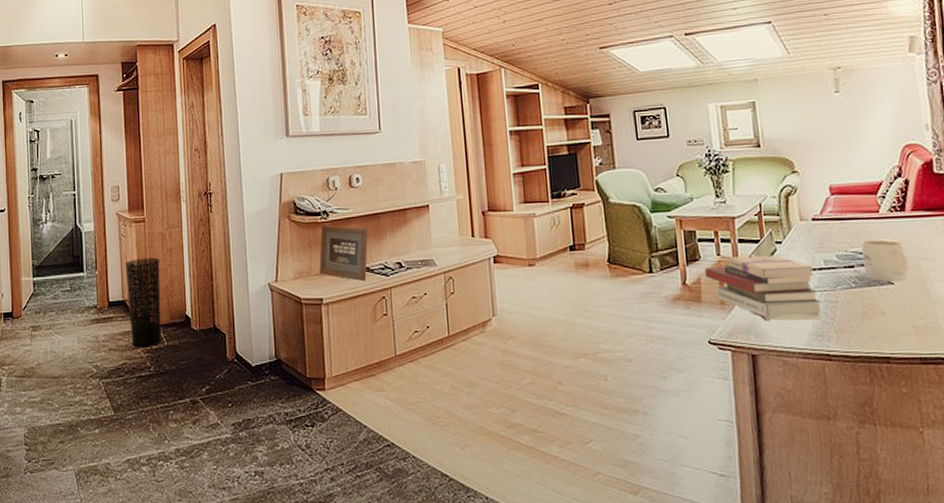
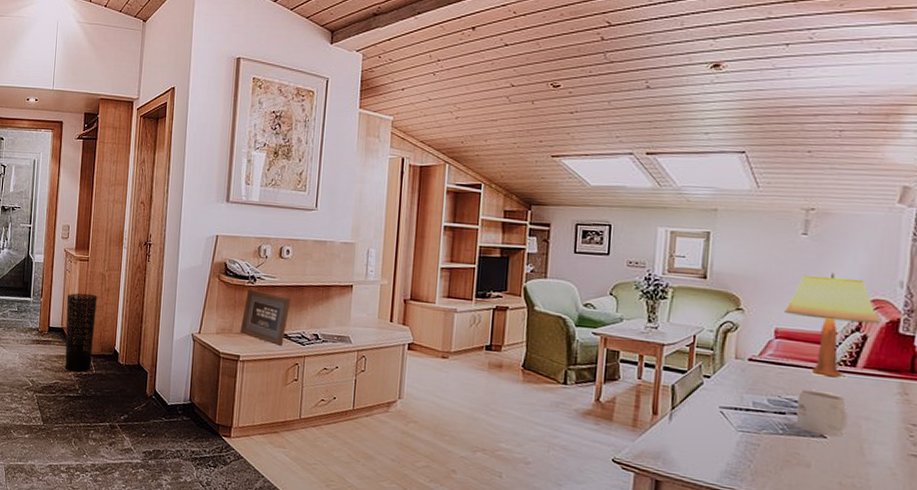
books: present [705,255,822,321] -> none [622,382,742,460]
table lamp: none [834,124,916,225] -> present [785,272,880,378]

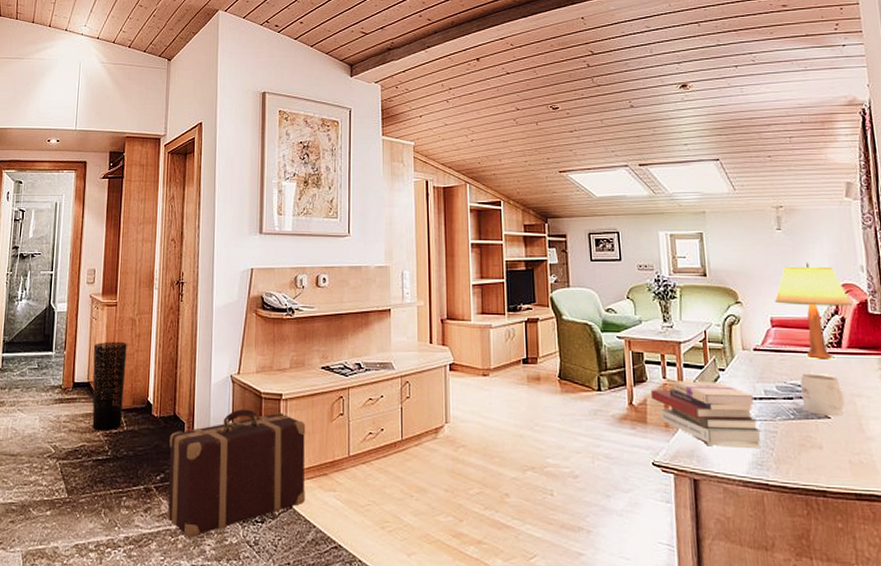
suitcase: none [129,365,261,473] -> present [166,409,306,538]
picture frame: present [239,289,291,347] -> none [280,322,331,380]
books: none [622,382,742,460] -> present [651,381,762,450]

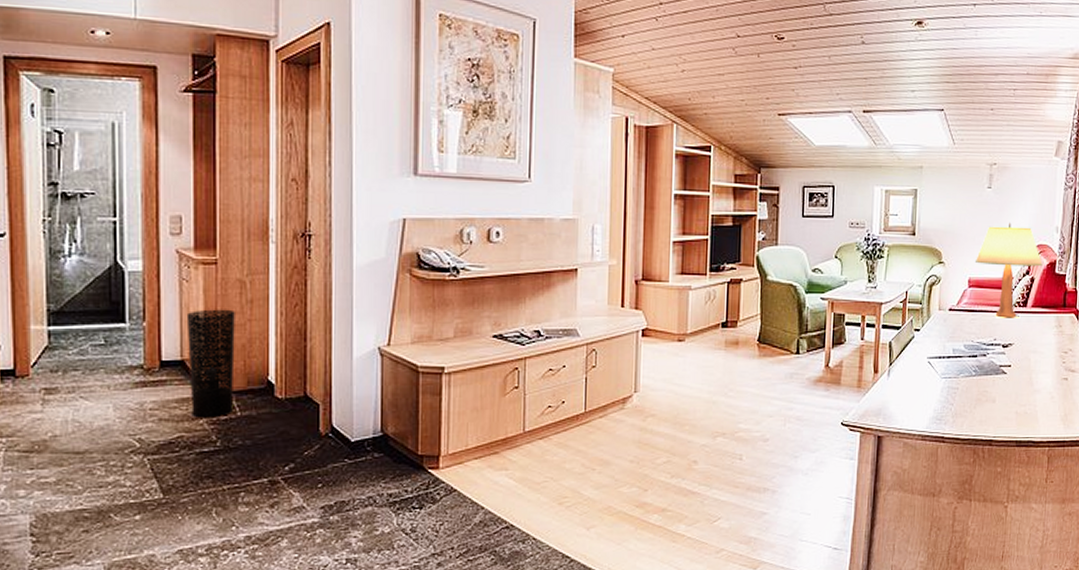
suitcase: present [166,409,306,538] -> none [300,385,474,531]
books: present [651,381,762,450] -> none [848,342,945,405]
mug: present [800,373,845,417] -> none [984,332,1021,373]

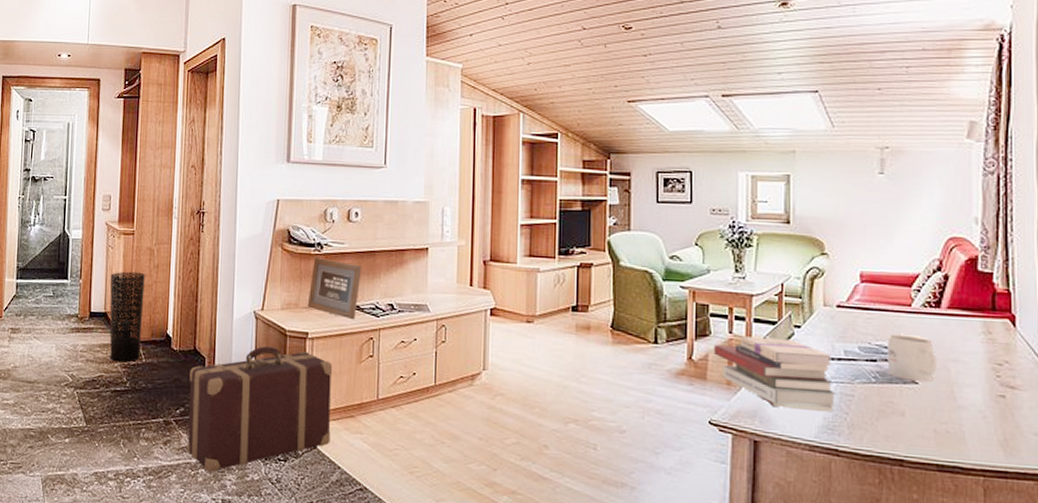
suitcase: none [300,385,474,531] -> present [186,346,333,472]
picture frame: none [442,284,505,350] -> present [307,258,362,320]
books: none [848,342,945,405] -> present [714,336,837,413]
table lamp: present [975,222,1043,318] -> none [868,211,959,320]
mug: none [984,332,1021,373] -> present [887,334,936,383]

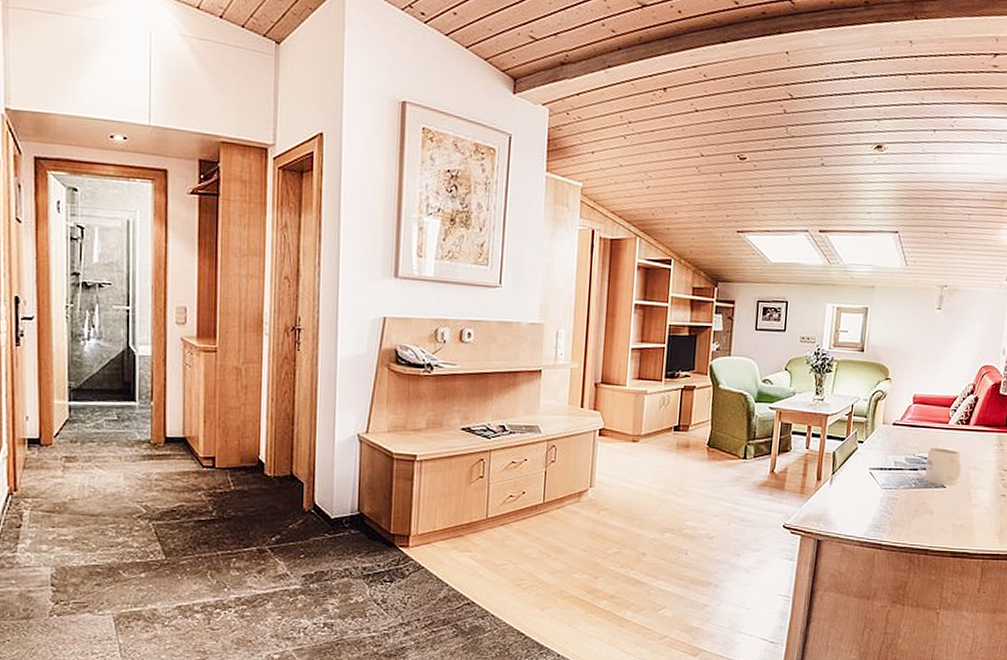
umbrella stand: present [110,271,145,362] -> none [188,392,231,491]
suitcase: present [186,346,333,472] -> none [284,469,442,598]
picture frame: present [307,258,362,320] -> none [415,379,474,442]
books: present [714,336,837,413] -> none [793,451,885,514]

